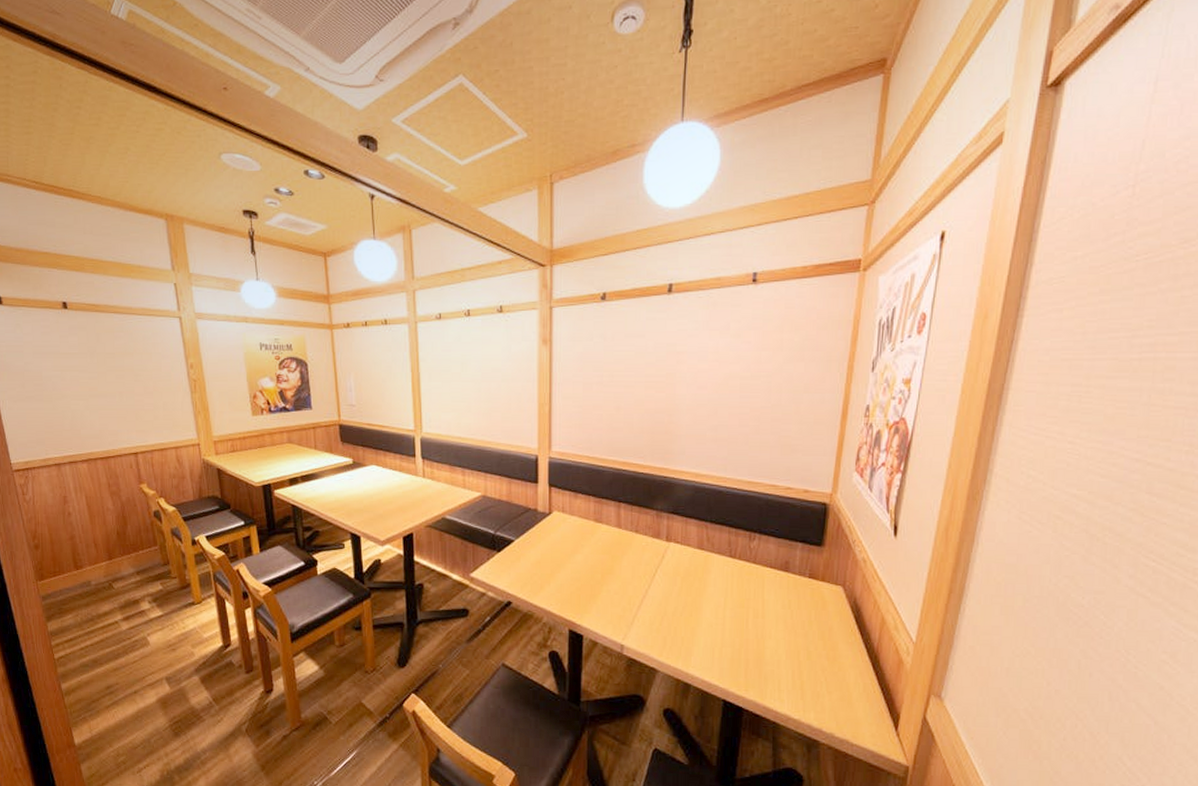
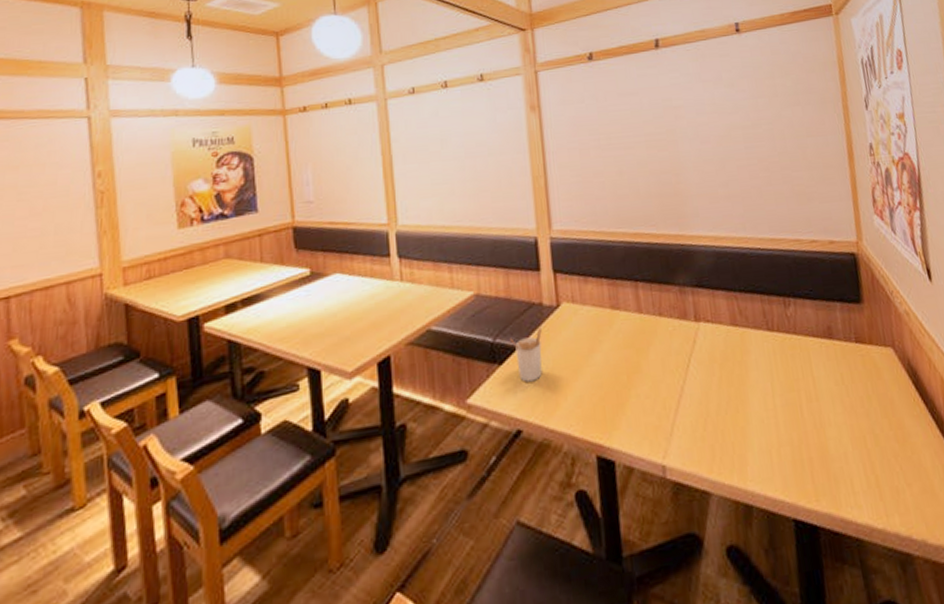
utensil holder: none [508,527,534,568] -> present [510,326,542,382]

